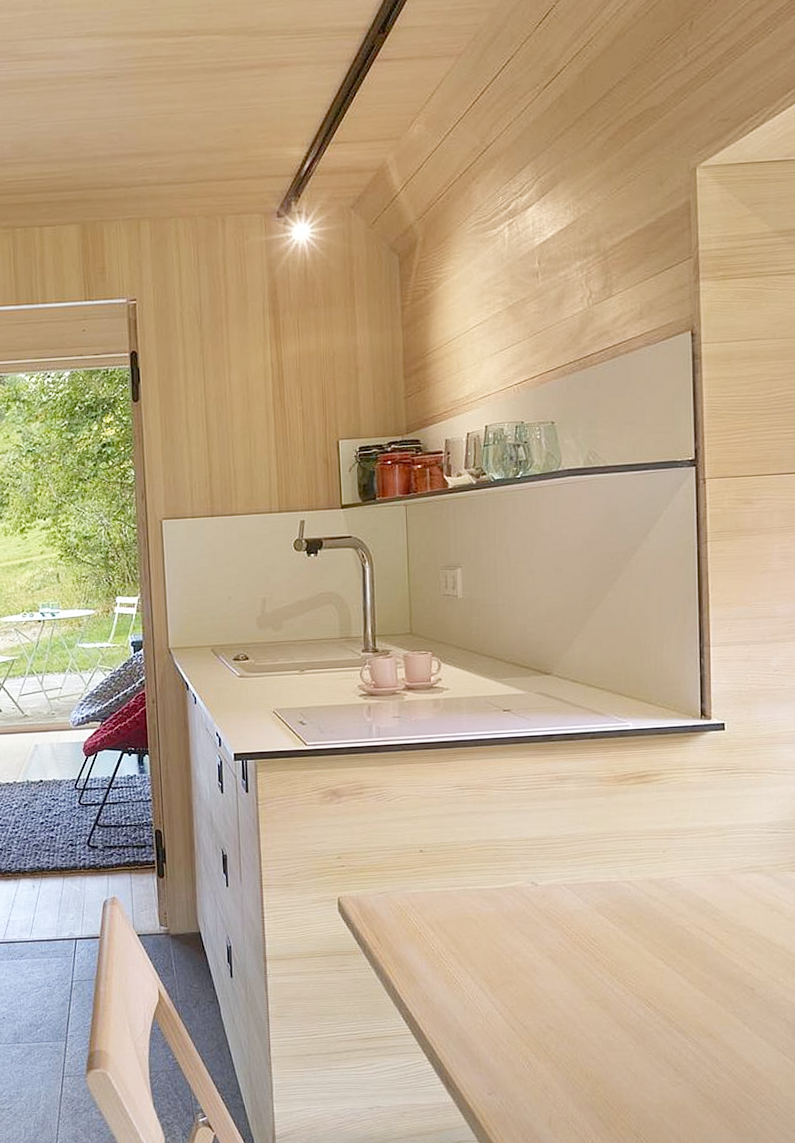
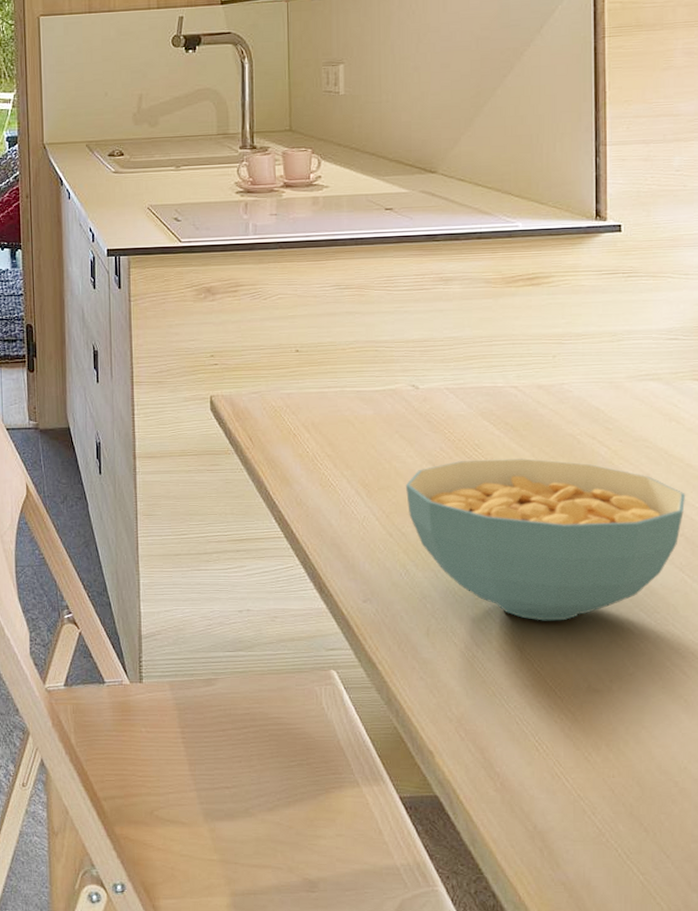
cereal bowl: none [526,951,786,1107] -> present [405,459,685,621]

